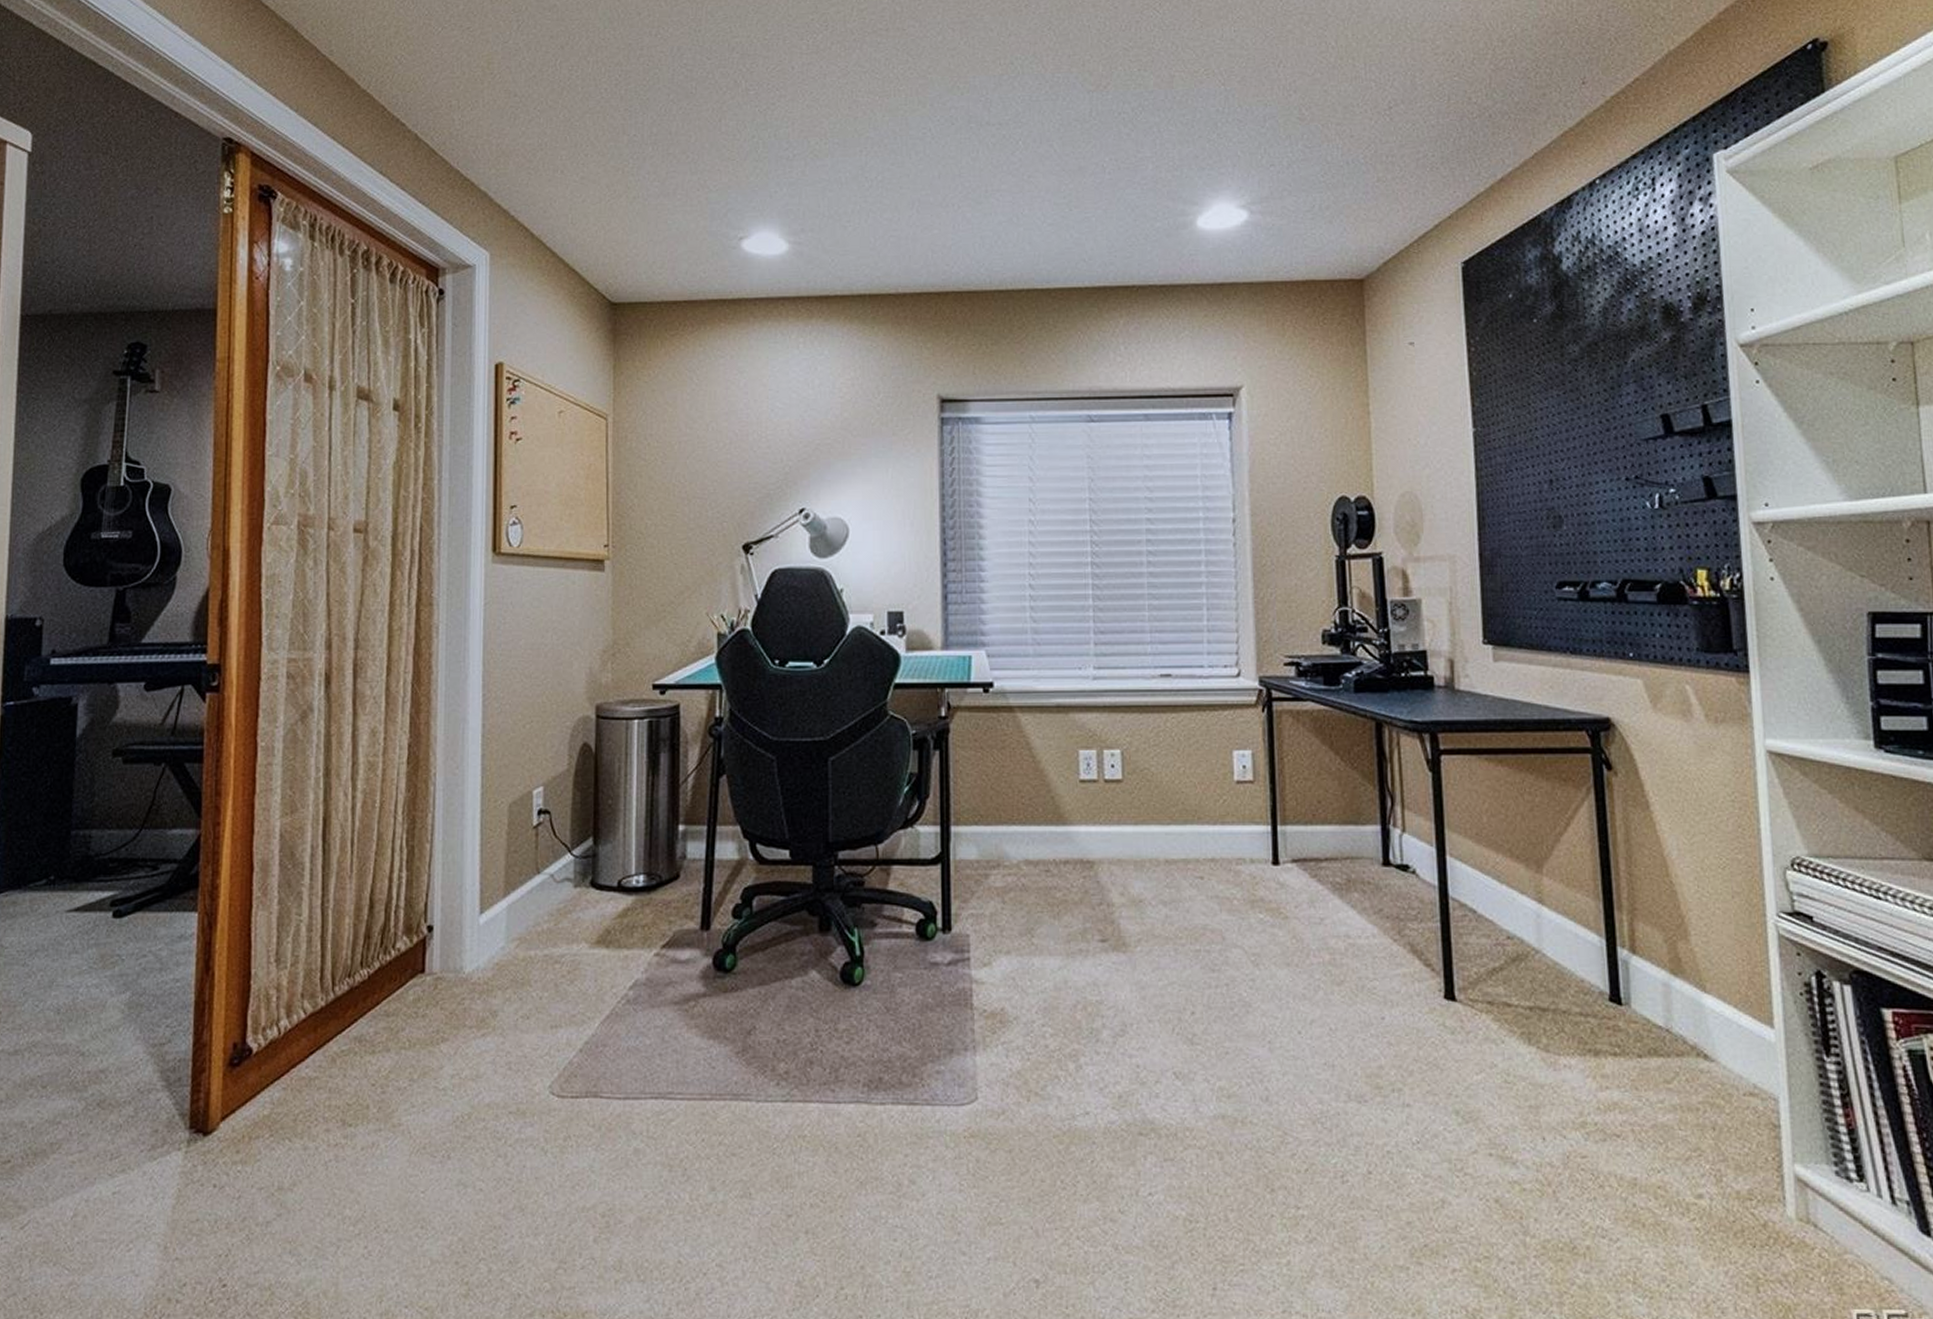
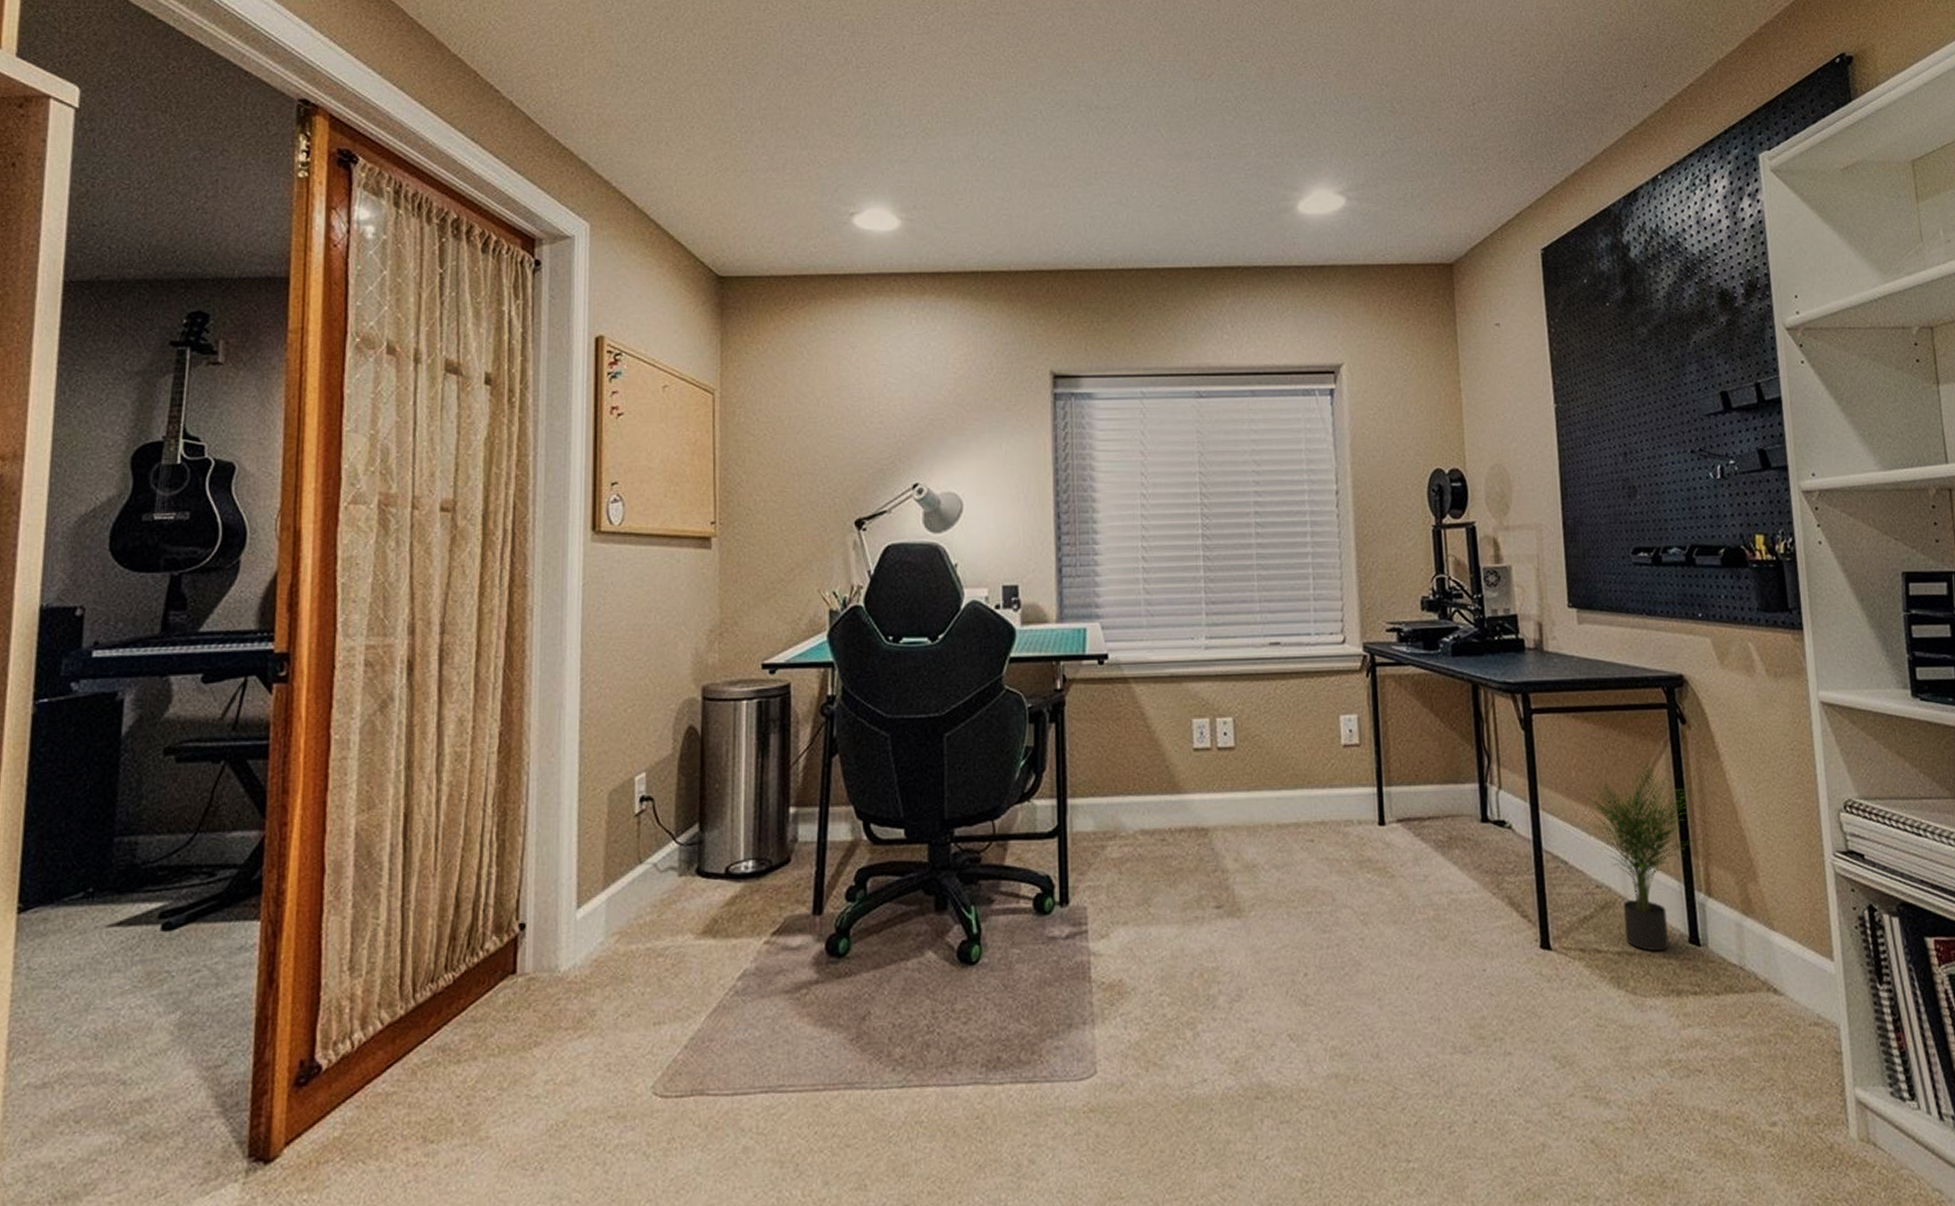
potted plant: none [1500,807,1630,1009] -> present [1588,760,1705,952]

